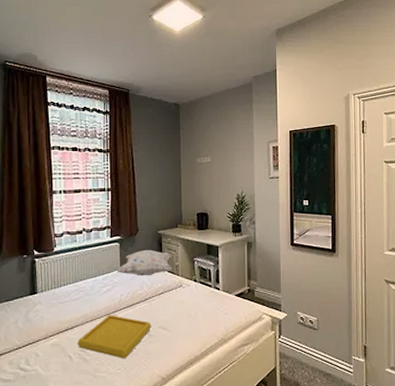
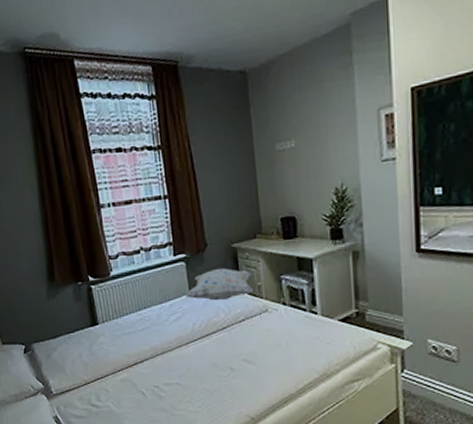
serving tray: present [77,315,151,359] -> none [149,347,233,396]

